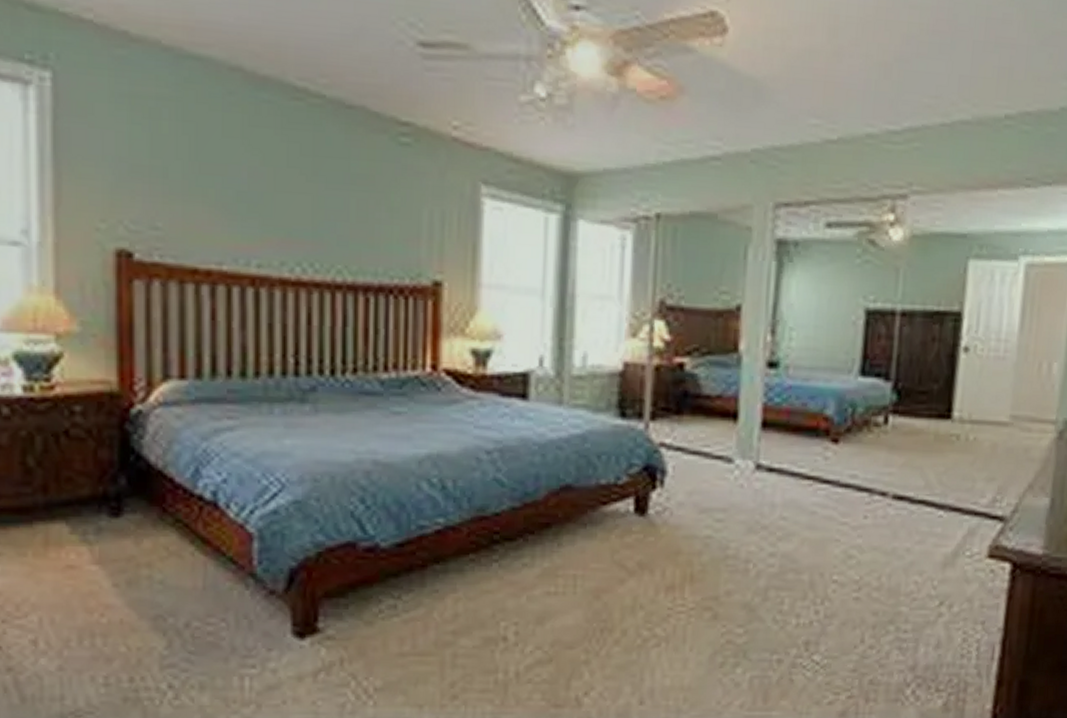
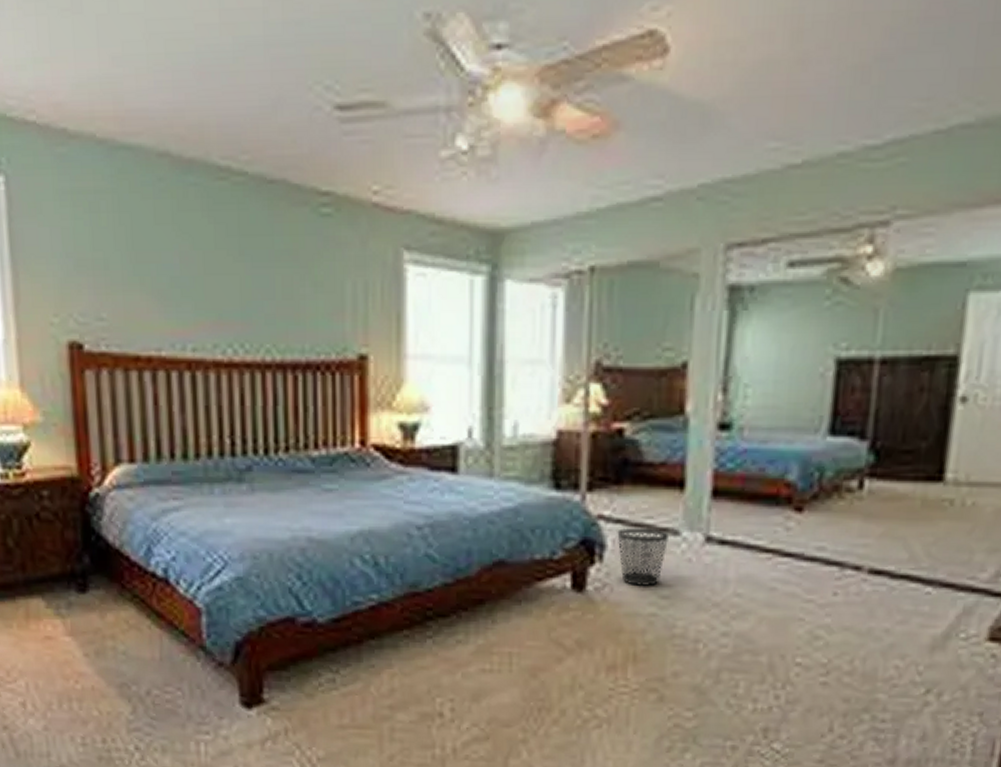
wastebasket: none [677,455,725,511] -> present [617,527,670,587]

